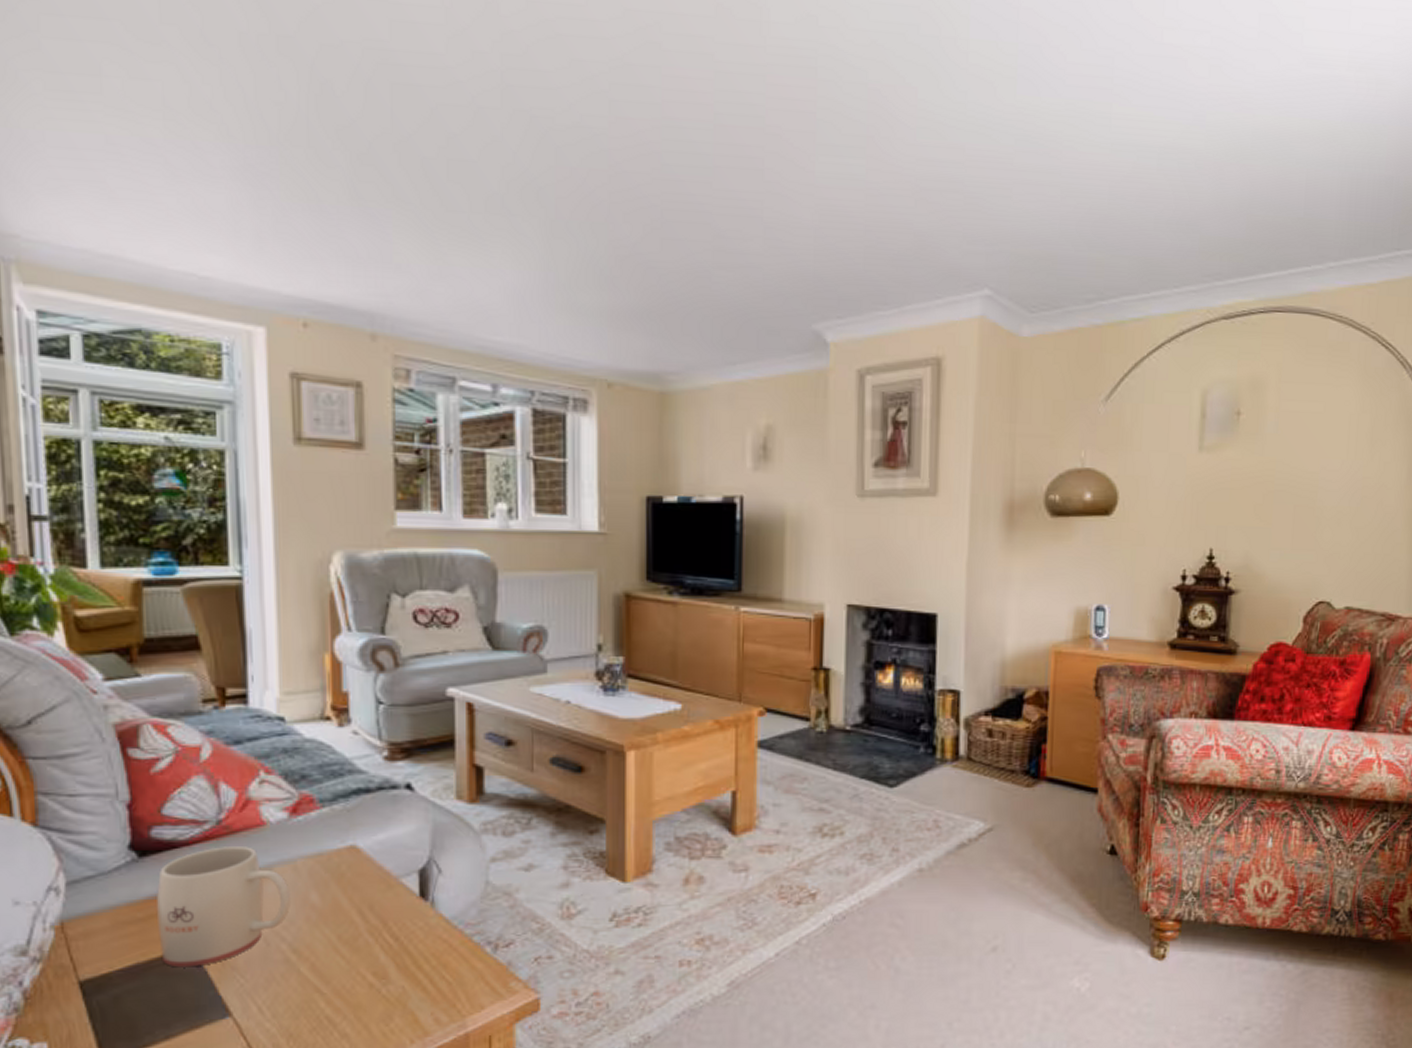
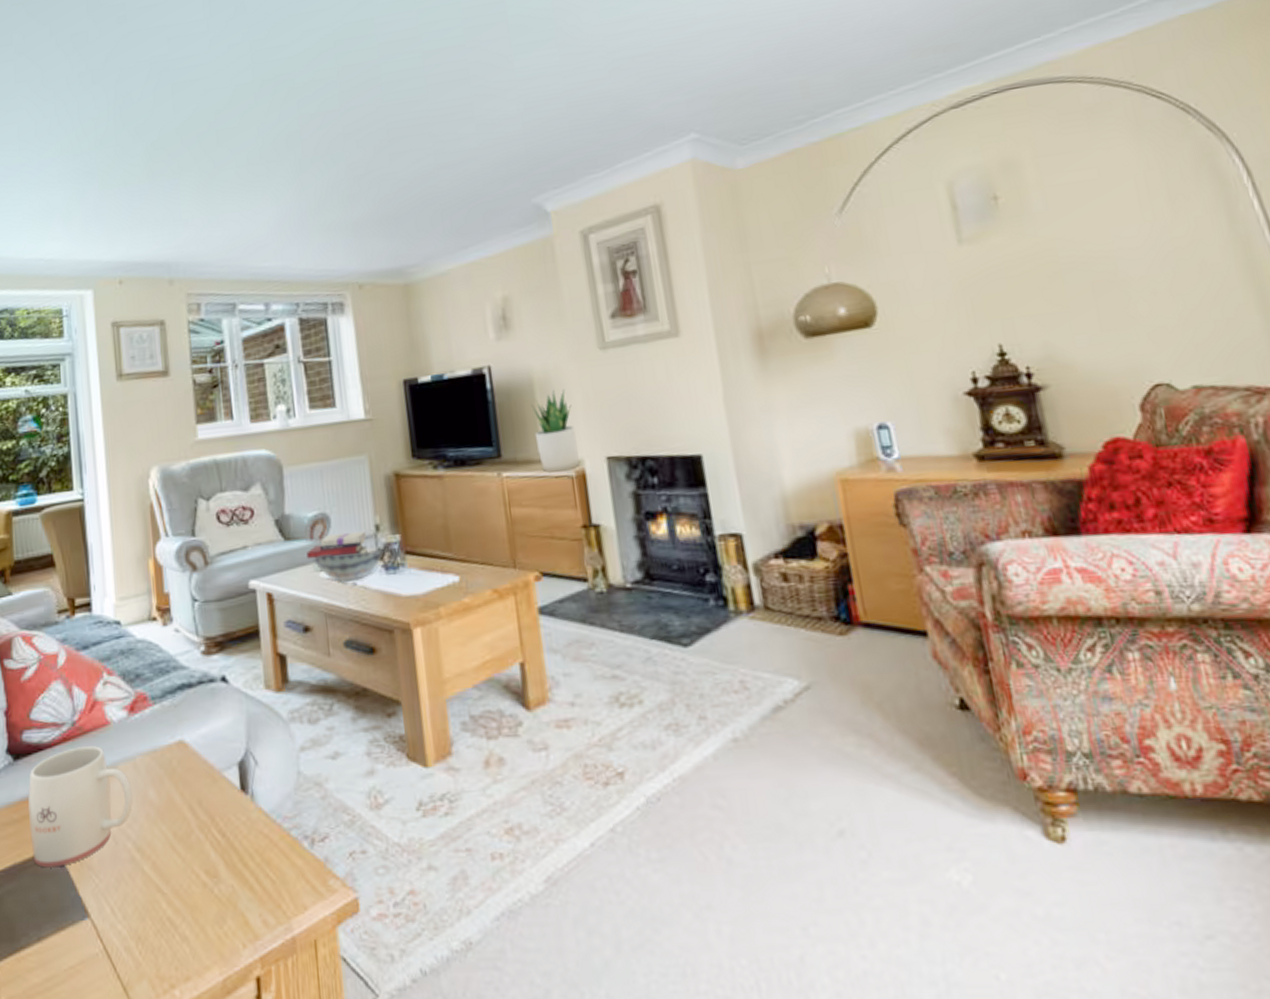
books: none [517,649,587,686] -> present [307,531,367,572]
decorative bowl: none [524,669,605,700] -> present [313,549,385,583]
planter: none [779,531,821,613] -> present [531,389,580,473]

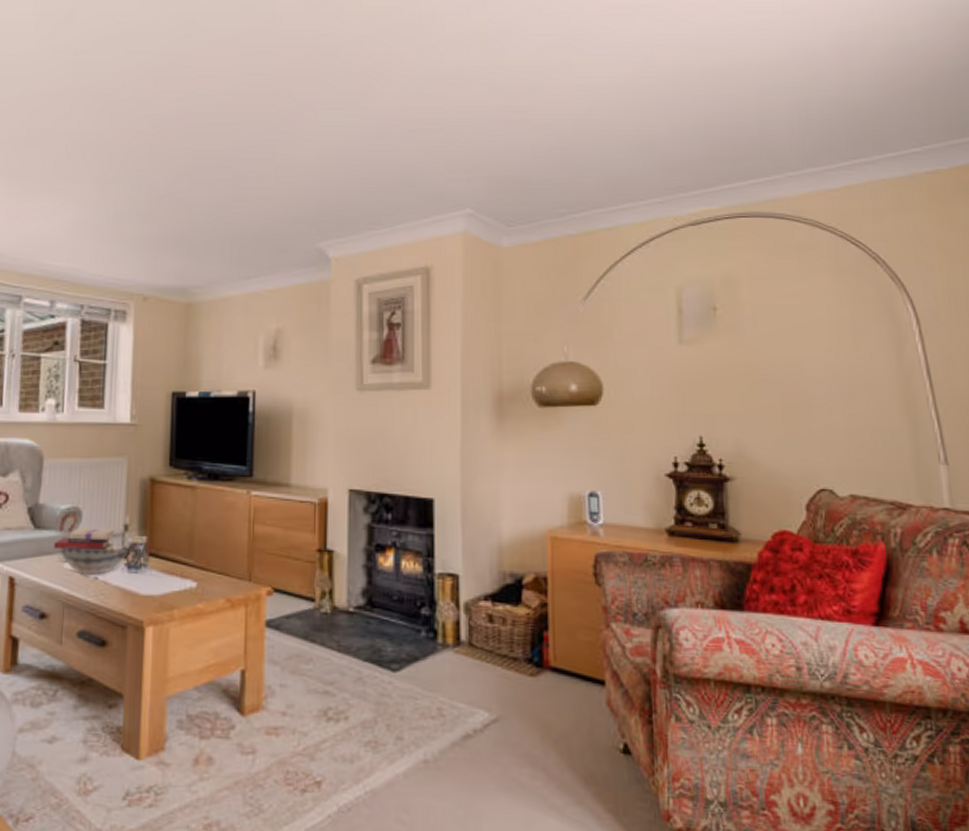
planter: present [531,389,580,473] -> none [286,421,324,497]

